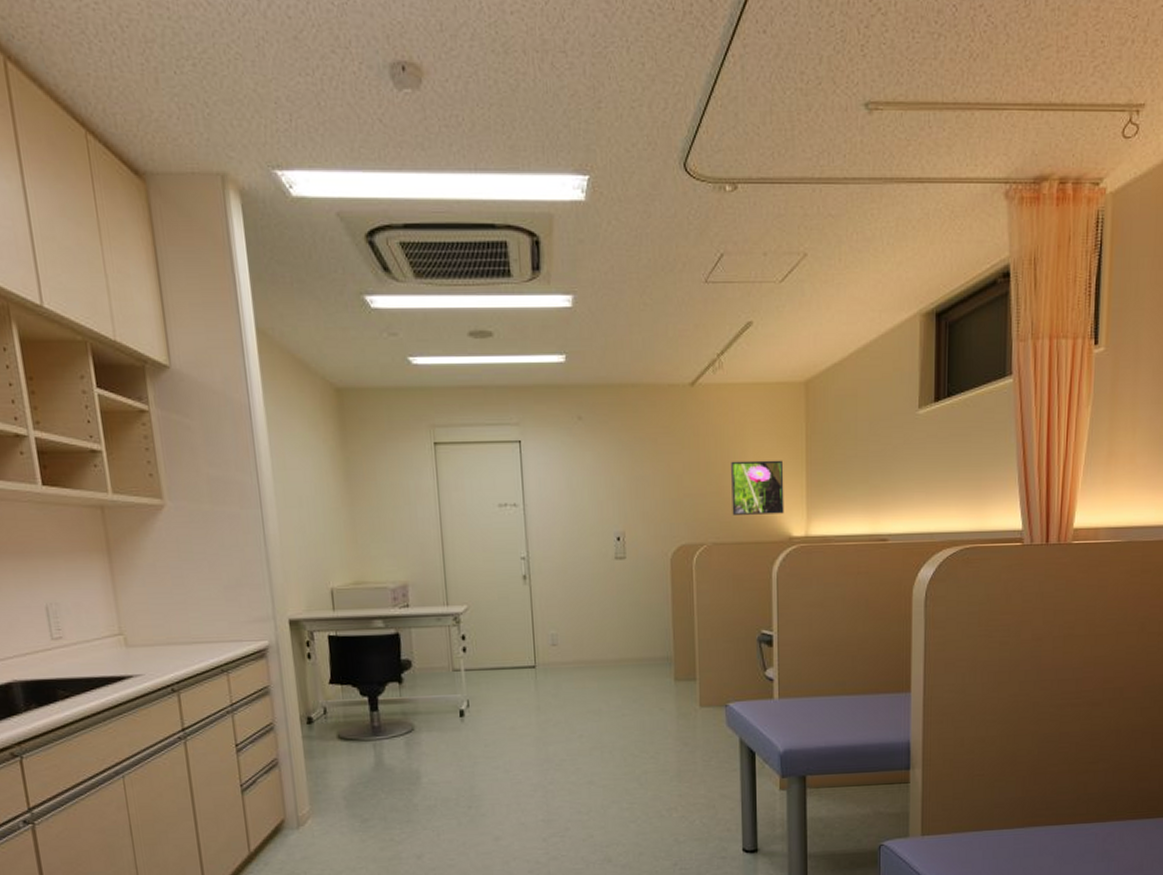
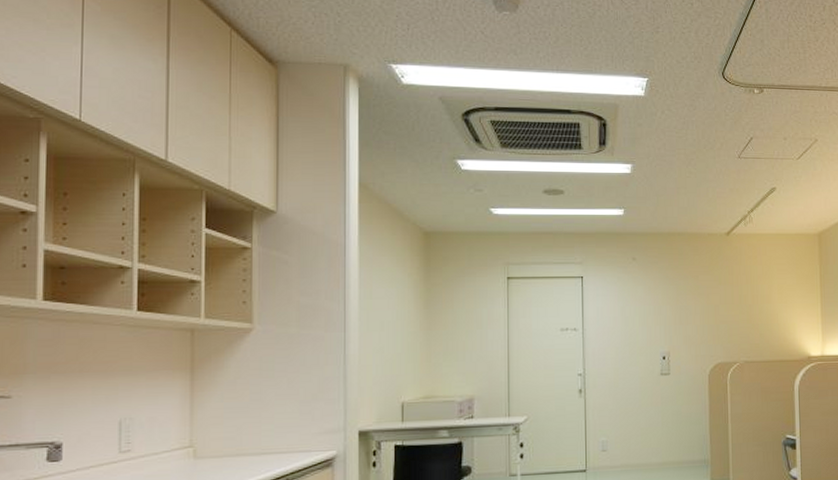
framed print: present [731,460,784,515] -> none [759,294,804,338]

